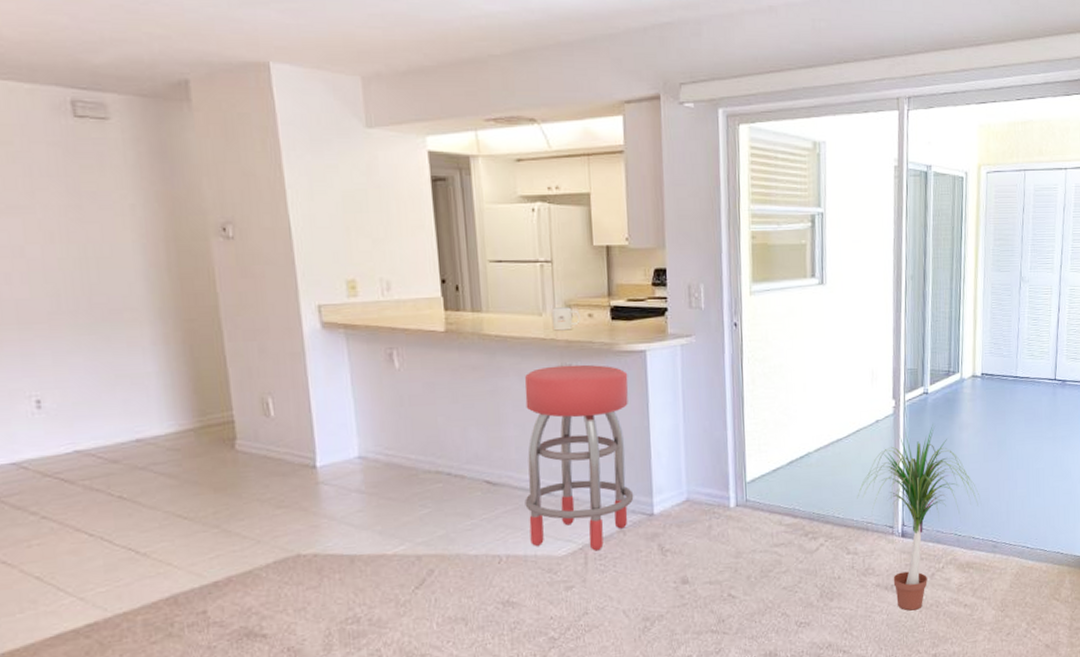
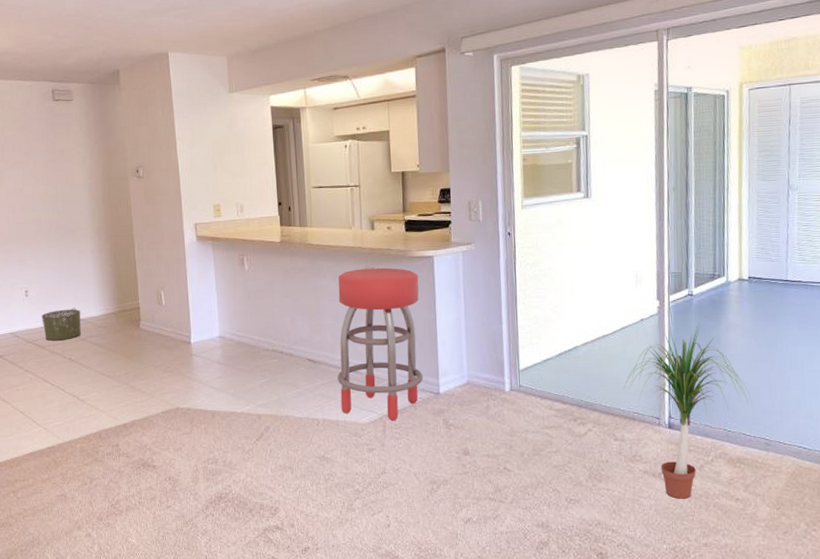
basket: none [67,423,138,473] -> present [42,307,81,341]
mug: present [551,307,581,331] -> none [359,222,381,241]

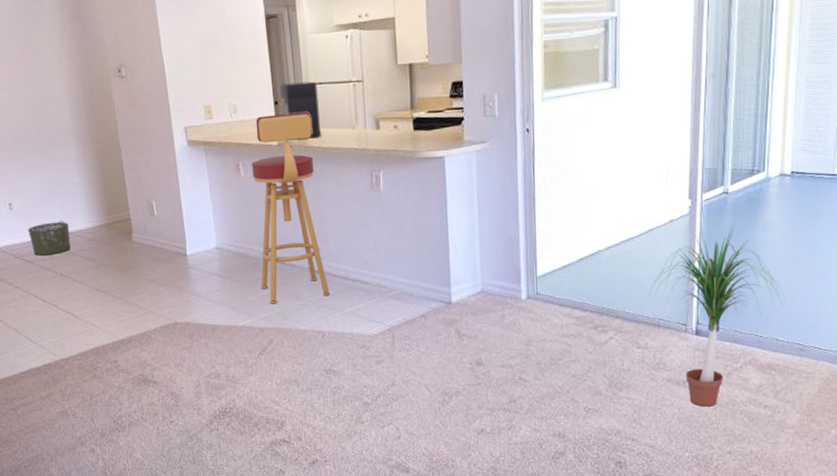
bar stool: none [254,213,325,392] -> present [251,112,330,304]
coffee maker: none [284,185,321,236] -> present [279,81,322,138]
stool: present [337,267,423,421] -> none [341,170,434,332]

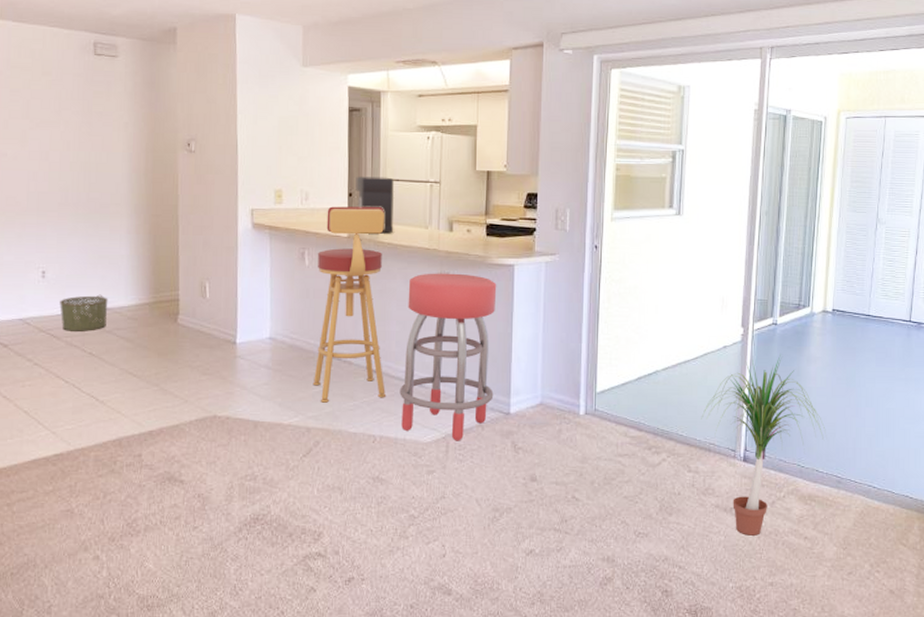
stool: none [341,170,434,332] -> present [399,273,497,441]

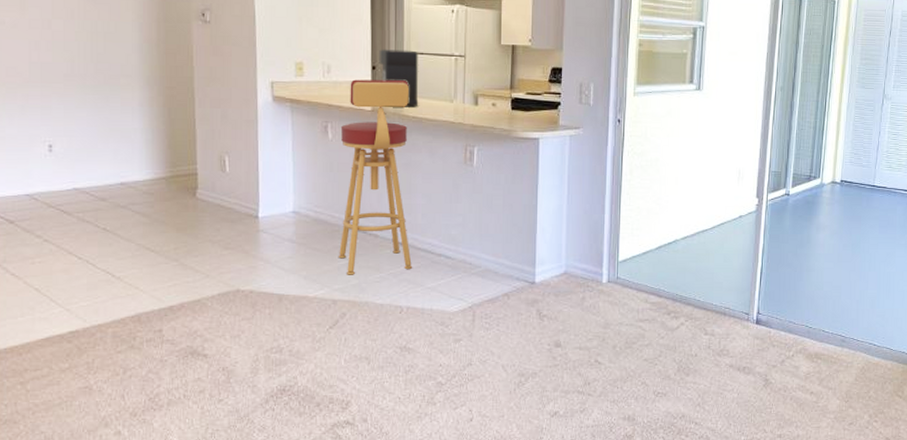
basket: present [60,294,108,331] -> none [69,168,122,207]
stool: present [399,273,497,441] -> none [426,146,522,310]
potted plant: present [701,354,825,536] -> none [717,222,831,392]

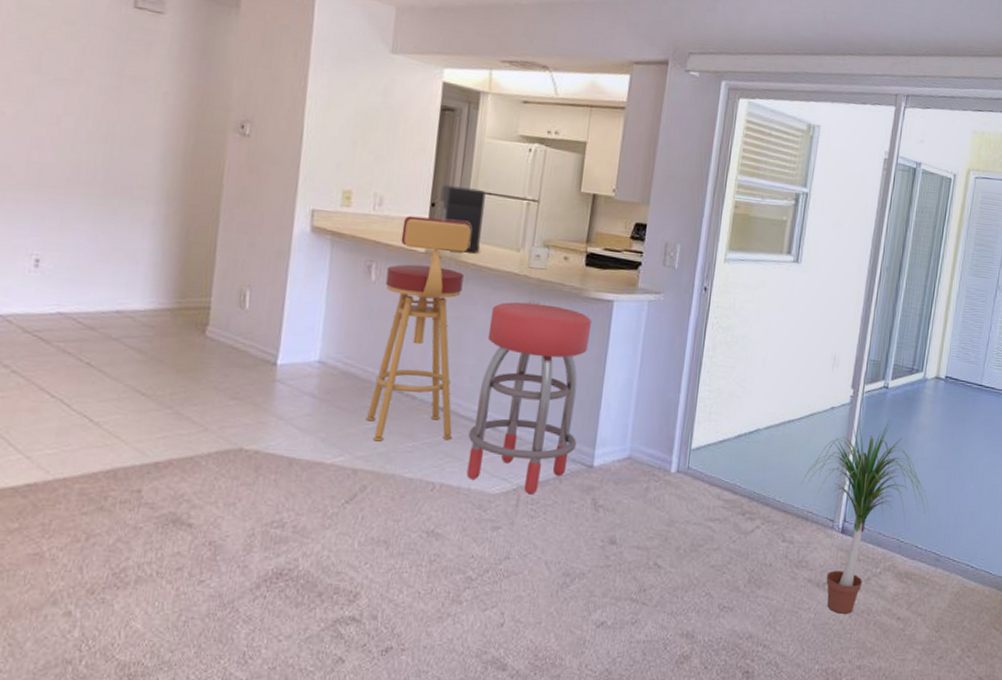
stool: none [426,146,522,310] -> present [466,301,592,495]
mug: none [461,96,485,116] -> present [527,245,557,270]
potted plant: none [717,222,831,392] -> present [801,419,928,614]

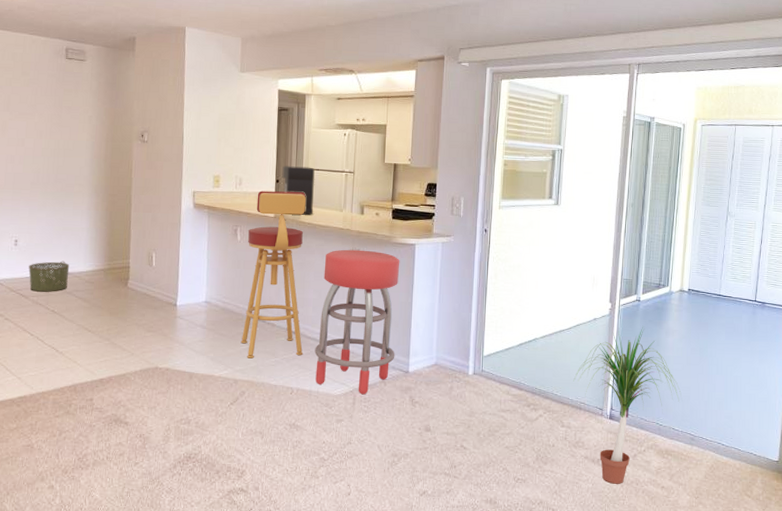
basket: none [54,293,120,337] -> present [28,261,70,292]
mug: present [527,245,557,270] -> none [349,206,370,224]

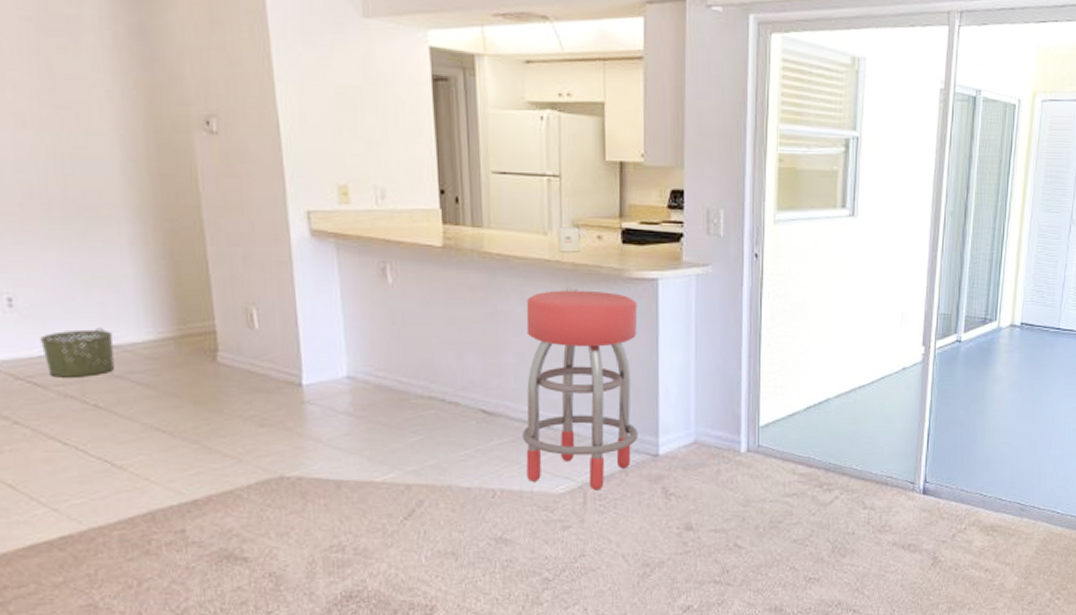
bar stool: present [240,191,306,359] -> none [403,207,505,454]
coffee maker: present [282,166,315,215] -> none [448,168,503,242]
mug: none [349,206,370,224] -> present [558,227,589,252]
potted plant: present [573,326,681,484] -> none [877,374,1009,572]

